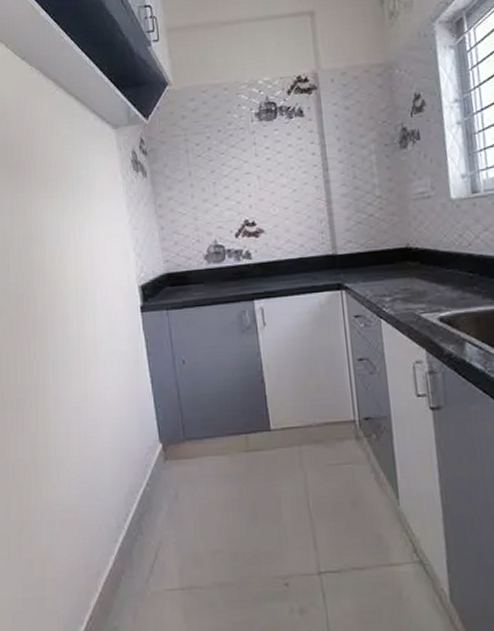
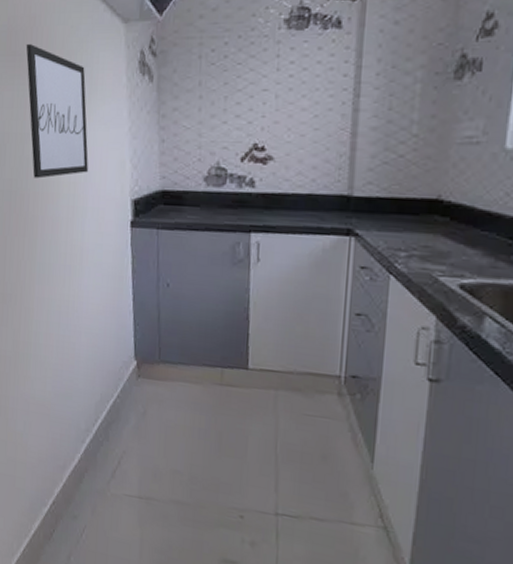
wall art: none [21,155,95,279] -> present [26,44,89,179]

